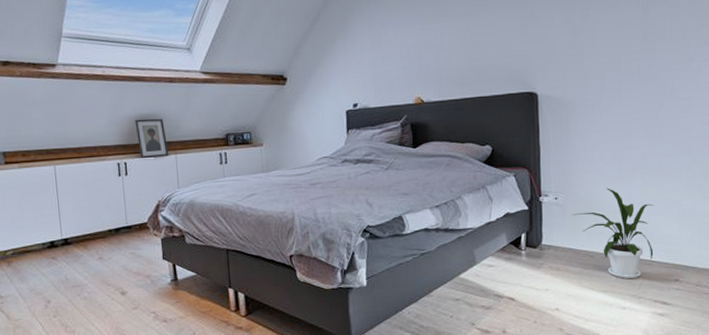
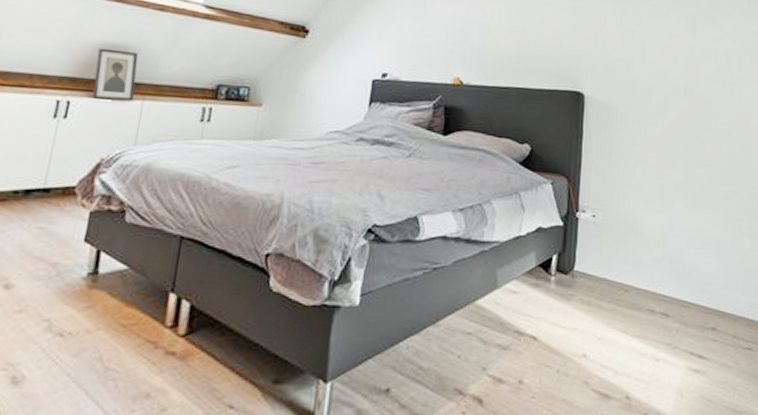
house plant: present [572,188,654,280] -> none [609,210,694,324]

